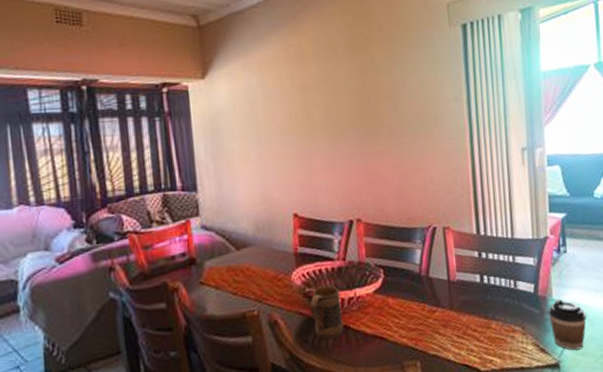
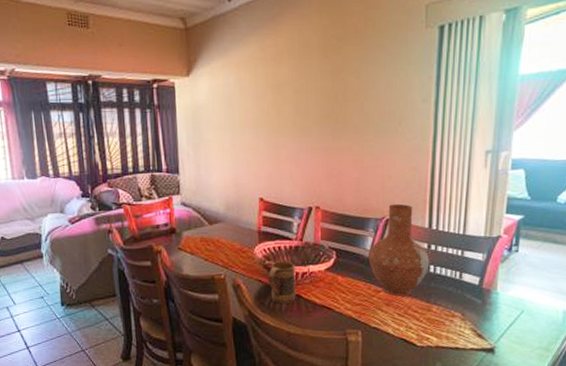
vase: none [418,209,483,316] -> present [368,203,430,297]
coffee cup: present [548,298,587,351] -> none [490,293,530,340]

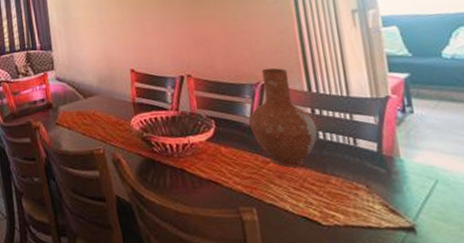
mug: present [268,261,296,304] -> none [147,132,179,179]

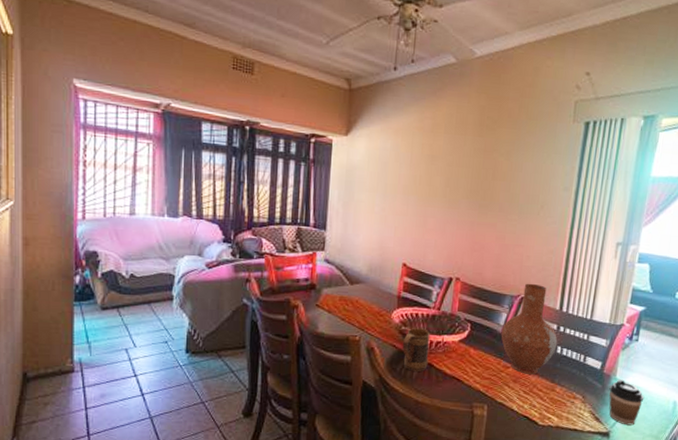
mug: none [147,132,179,179] -> present [402,328,431,371]
coffee cup: none [396,159,446,216] -> present [609,379,645,426]

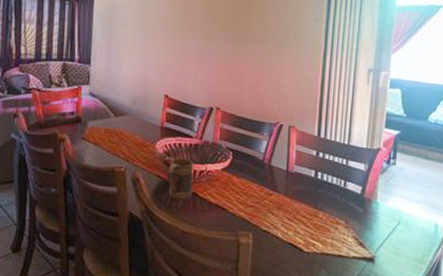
vase: present [501,283,558,375] -> none [262,110,318,201]
coffee cup: present [609,379,645,426] -> none [371,203,406,250]

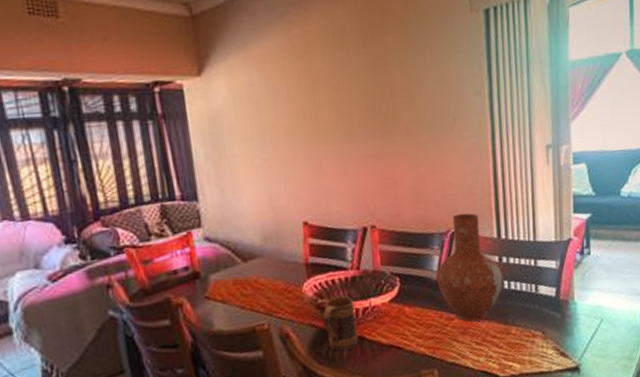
vase: none [262,110,318,201] -> present [436,213,503,322]

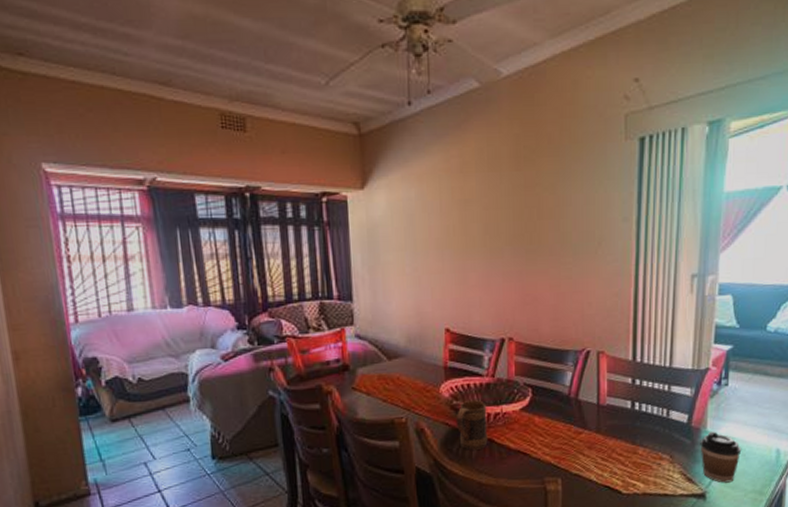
vase: present [436,213,503,322] -> none [568,333,634,439]
coffee cup: none [569,301,609,354] -> present [700,431,742,483]

